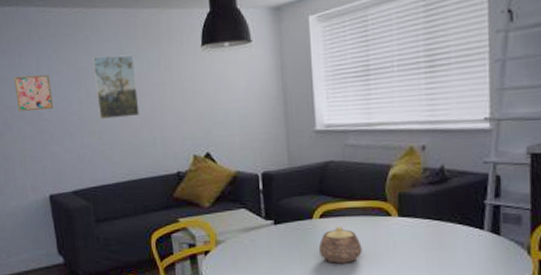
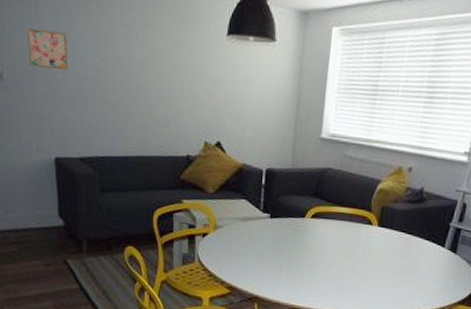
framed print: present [91,54,139,119] -> none [113,23,158,94]
teapot: present [318,227,362,263] -> none [305,228,343,261]

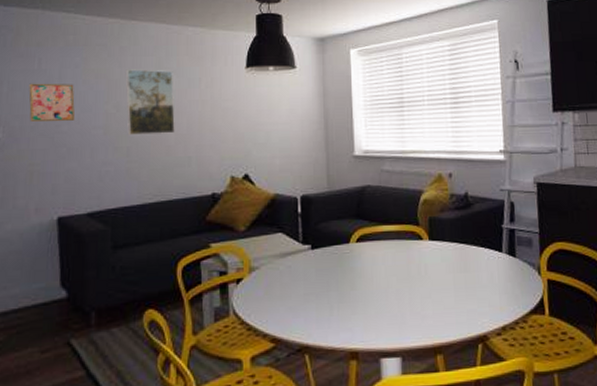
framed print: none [113,23,158,94] -> present [125,69,175,135]

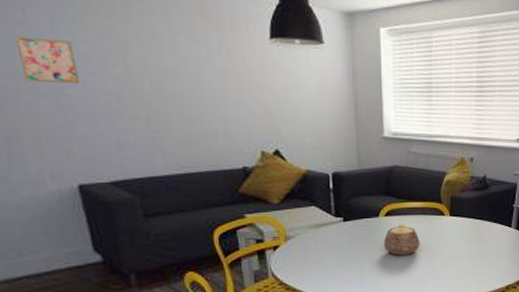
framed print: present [125,69,175,135] -> none [132,29,197,105]
teapot: none [354,251,396,289] -> present [383,224,420,256]

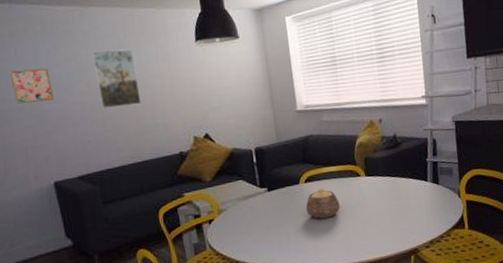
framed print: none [132,29,197,105] -> present [91,49,141,108]

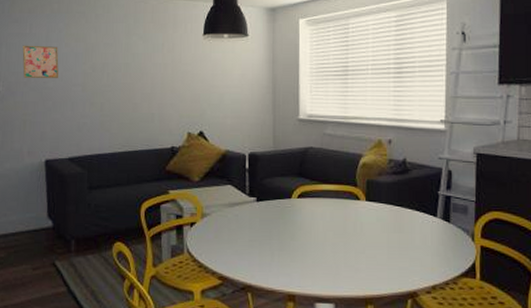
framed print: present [91,49,141,108] -> none [100,34,141,93]
teapot: present [305,188,340,219] -> none [295,207,333,241]

